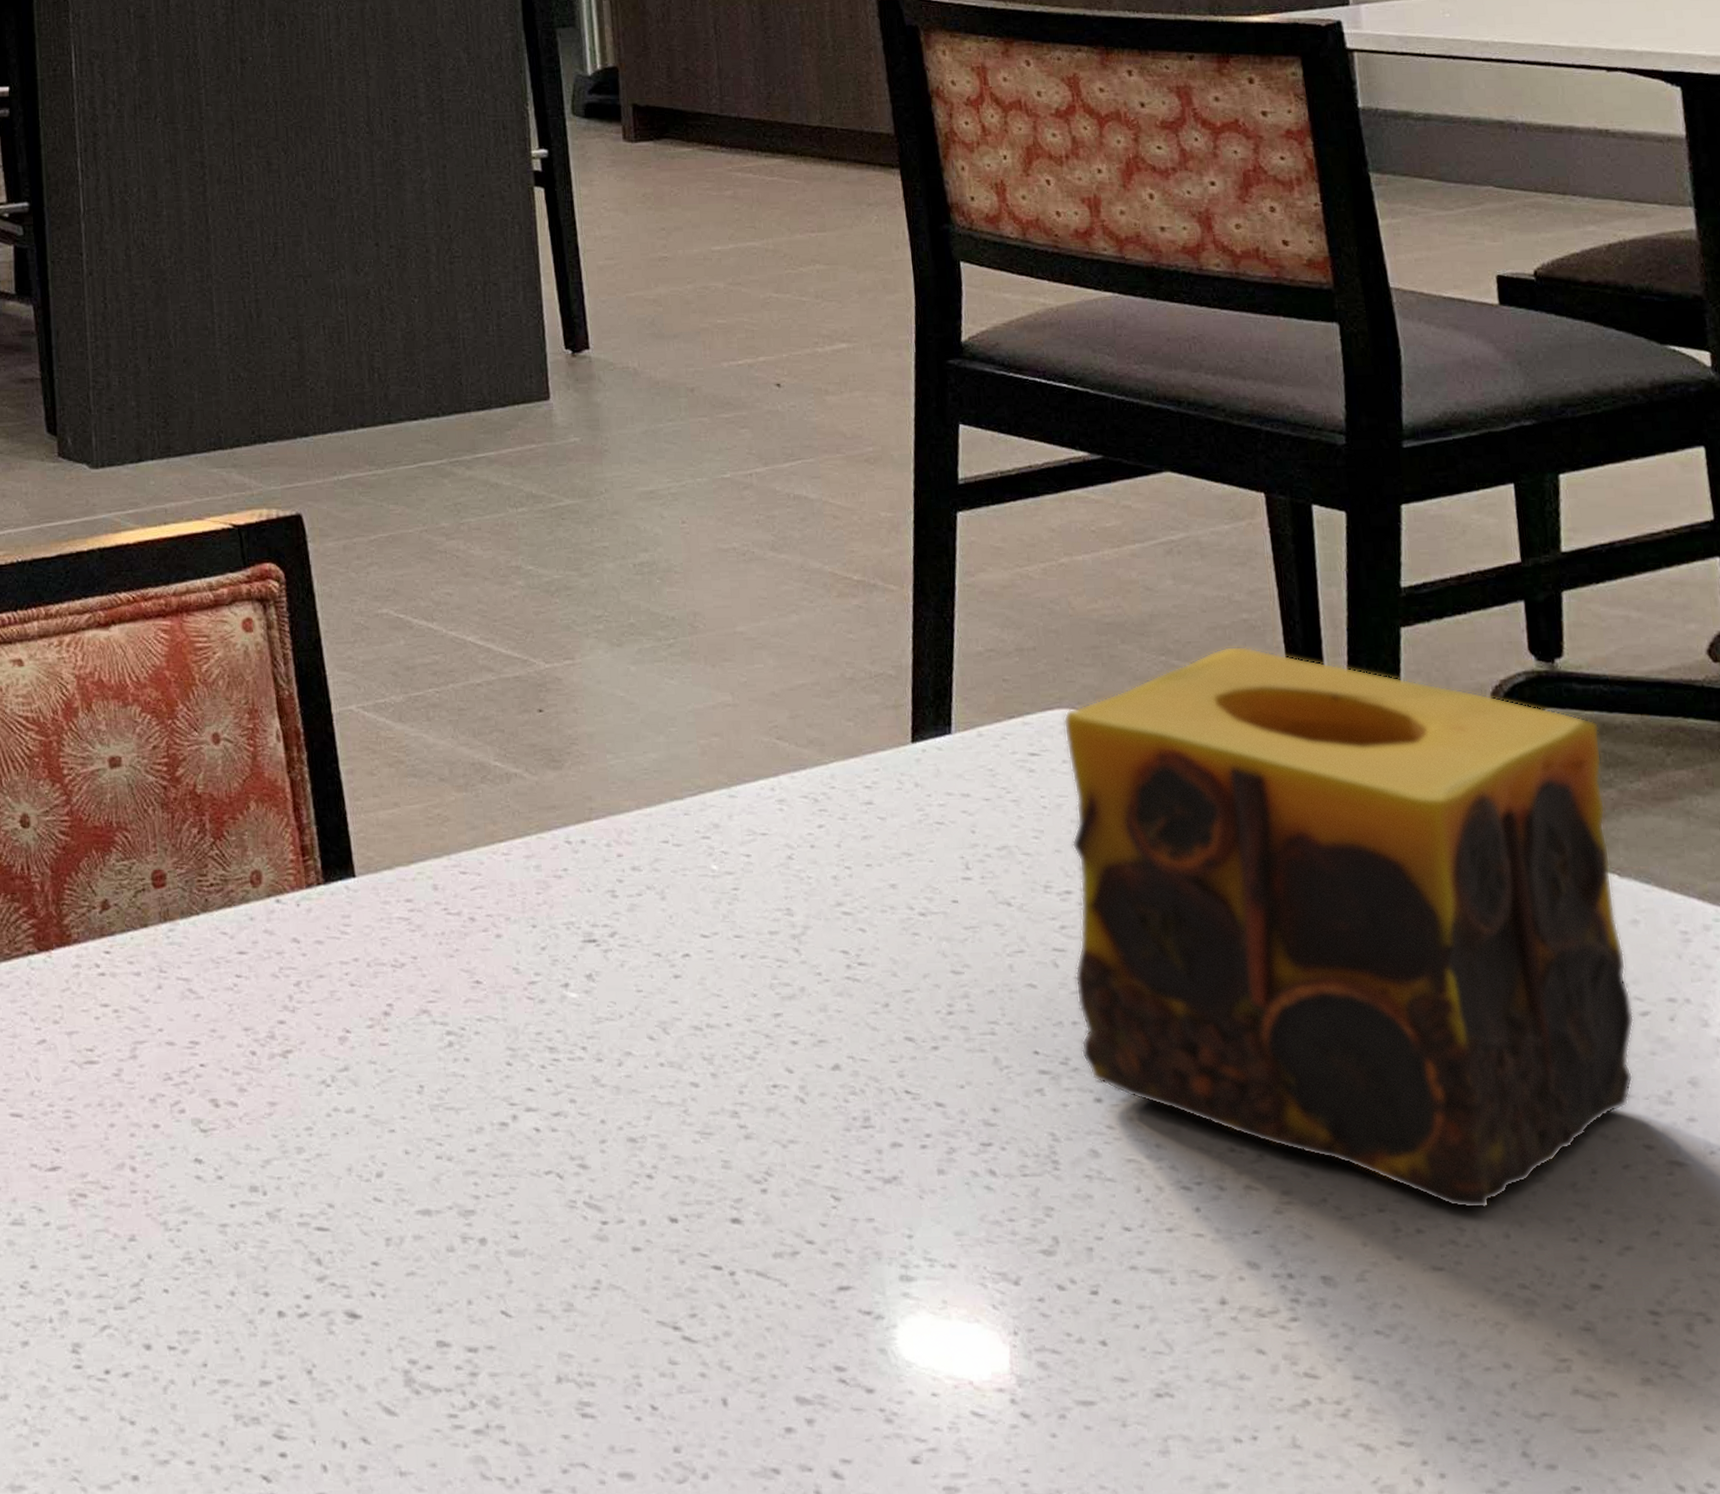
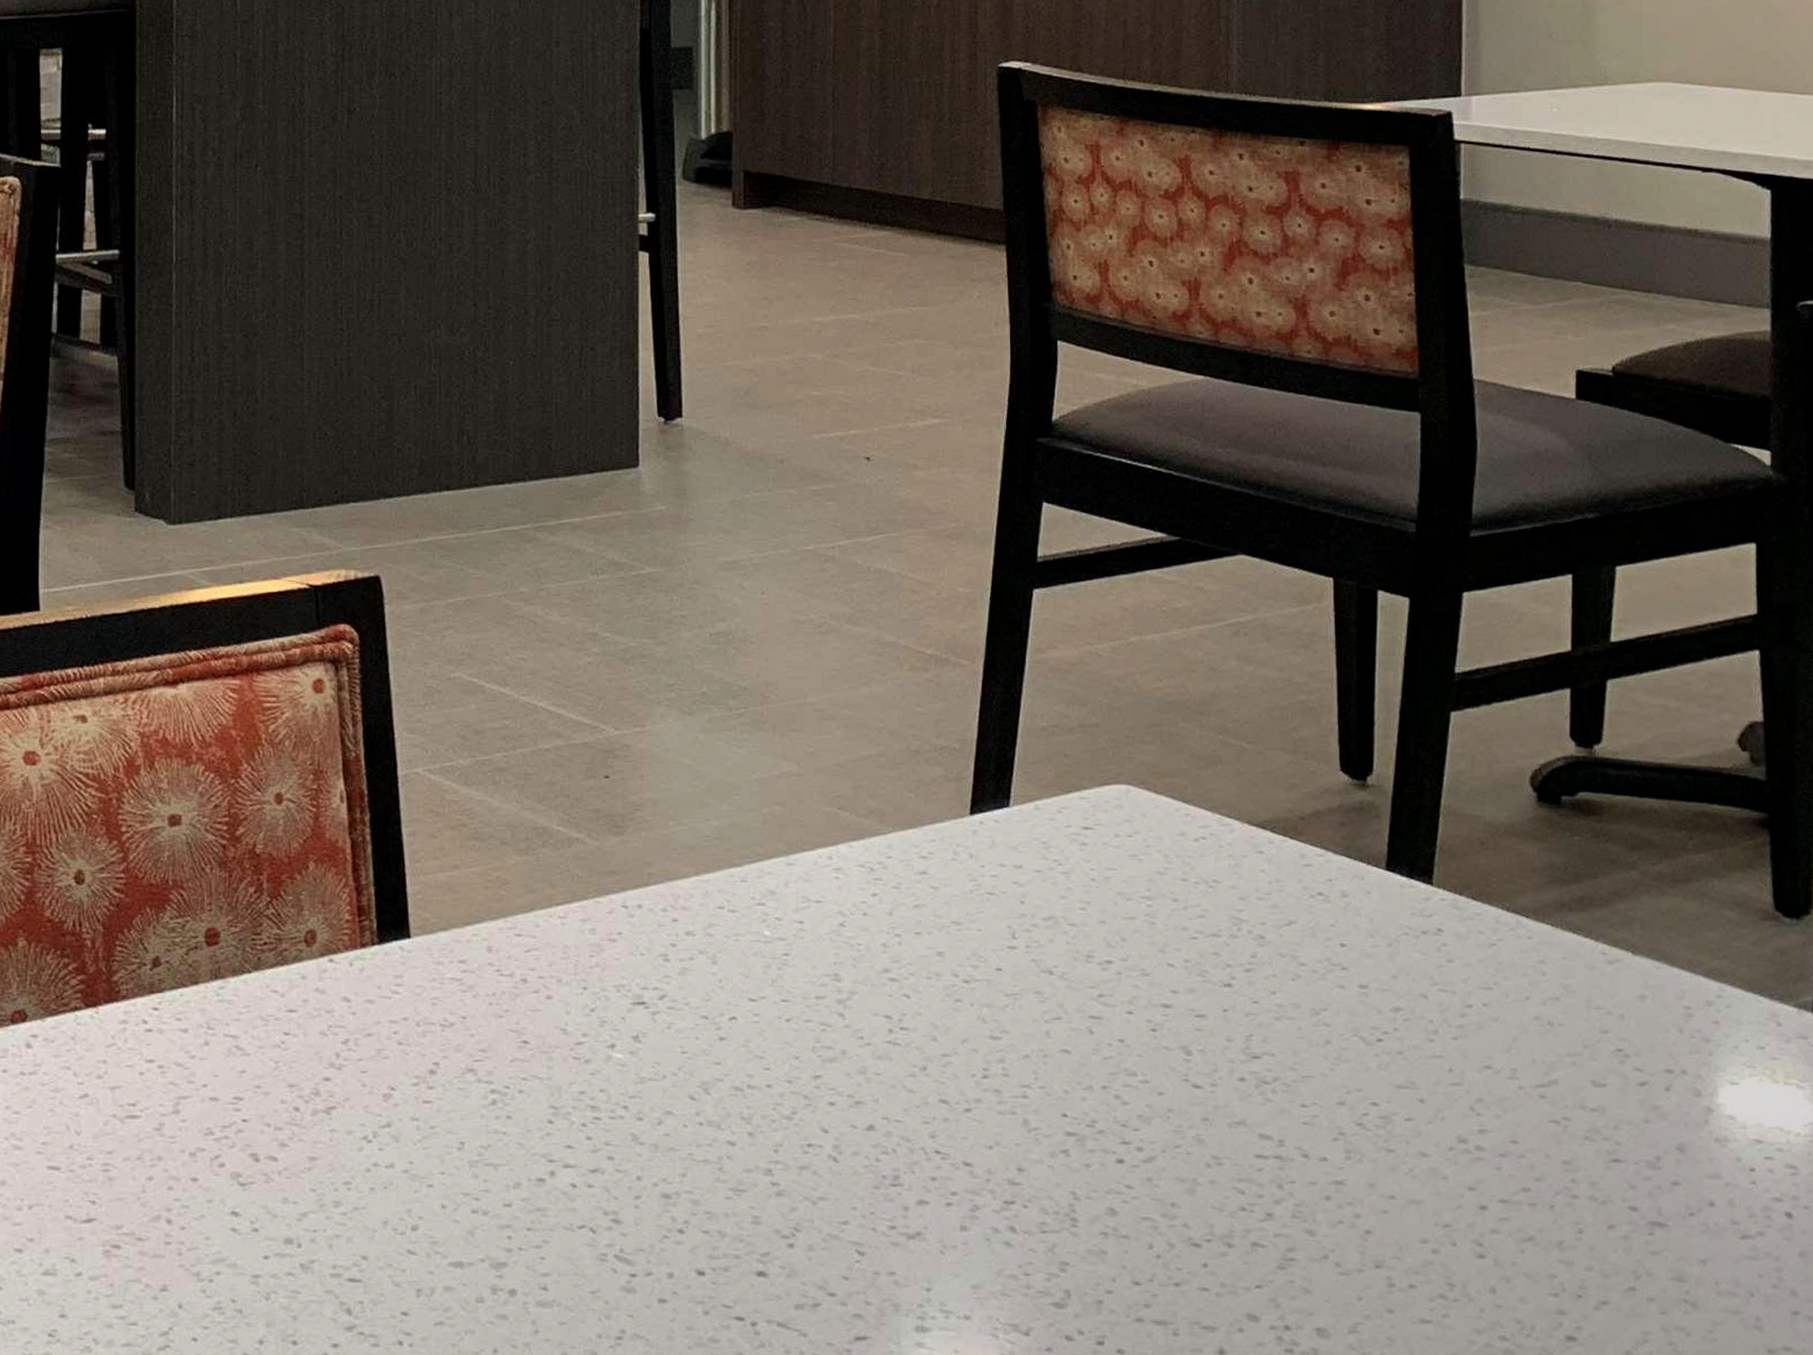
candle: present [1063,646,1635,1209] -> none [1108,726,1633,1266]

